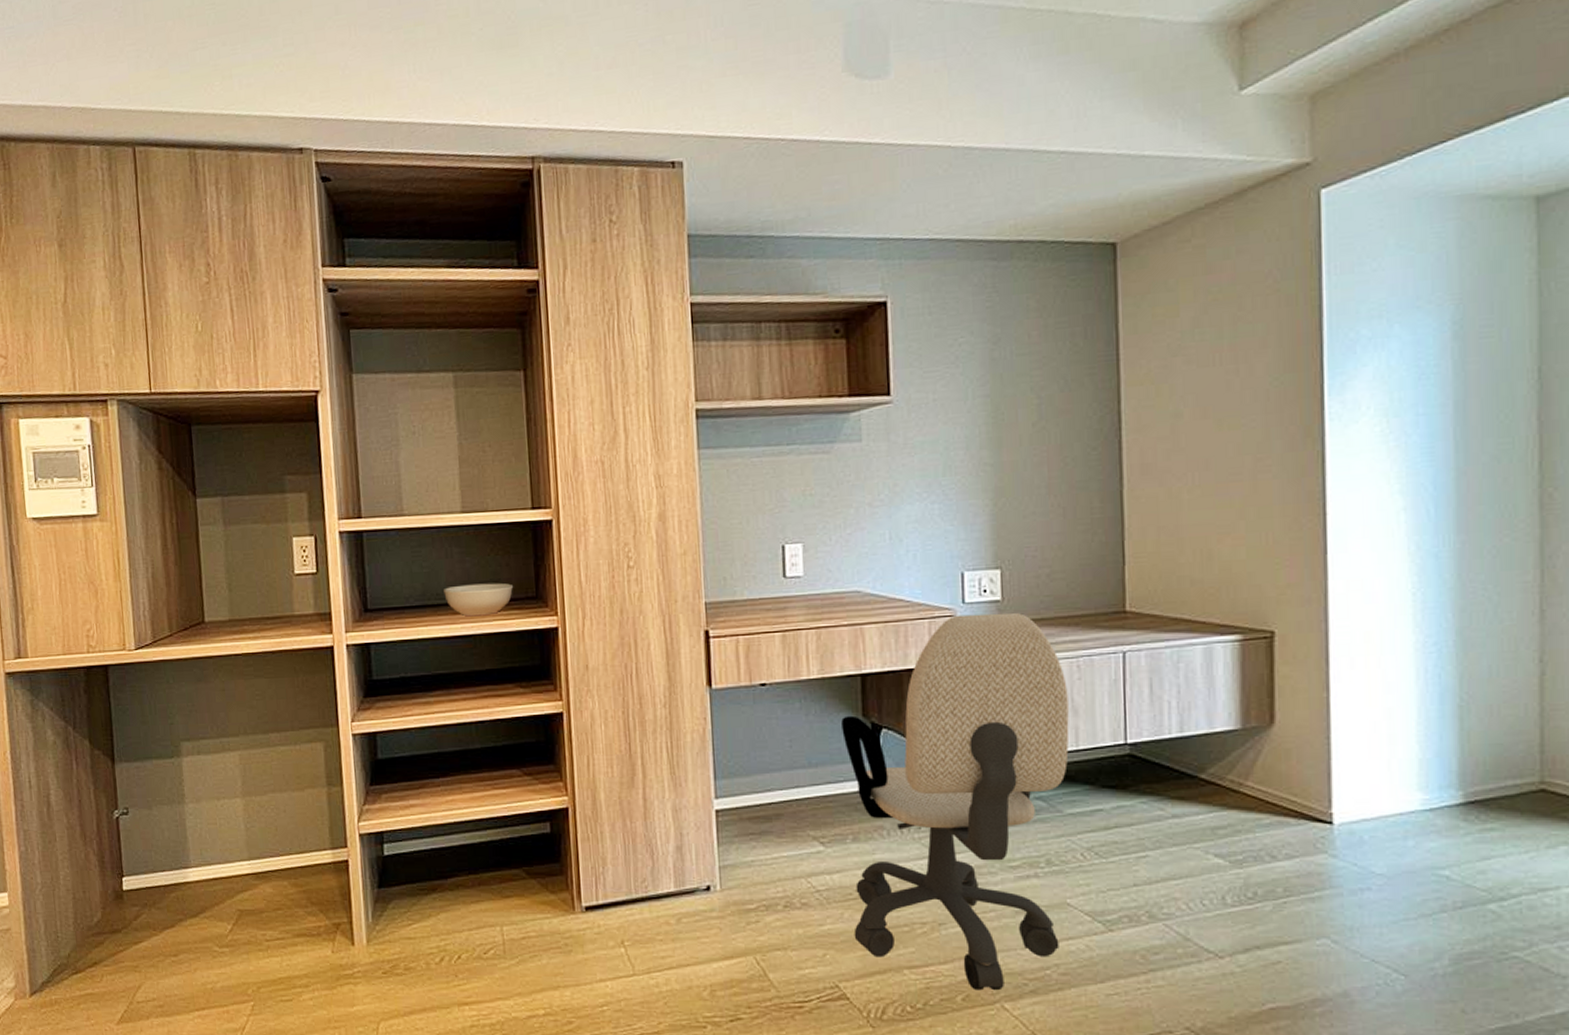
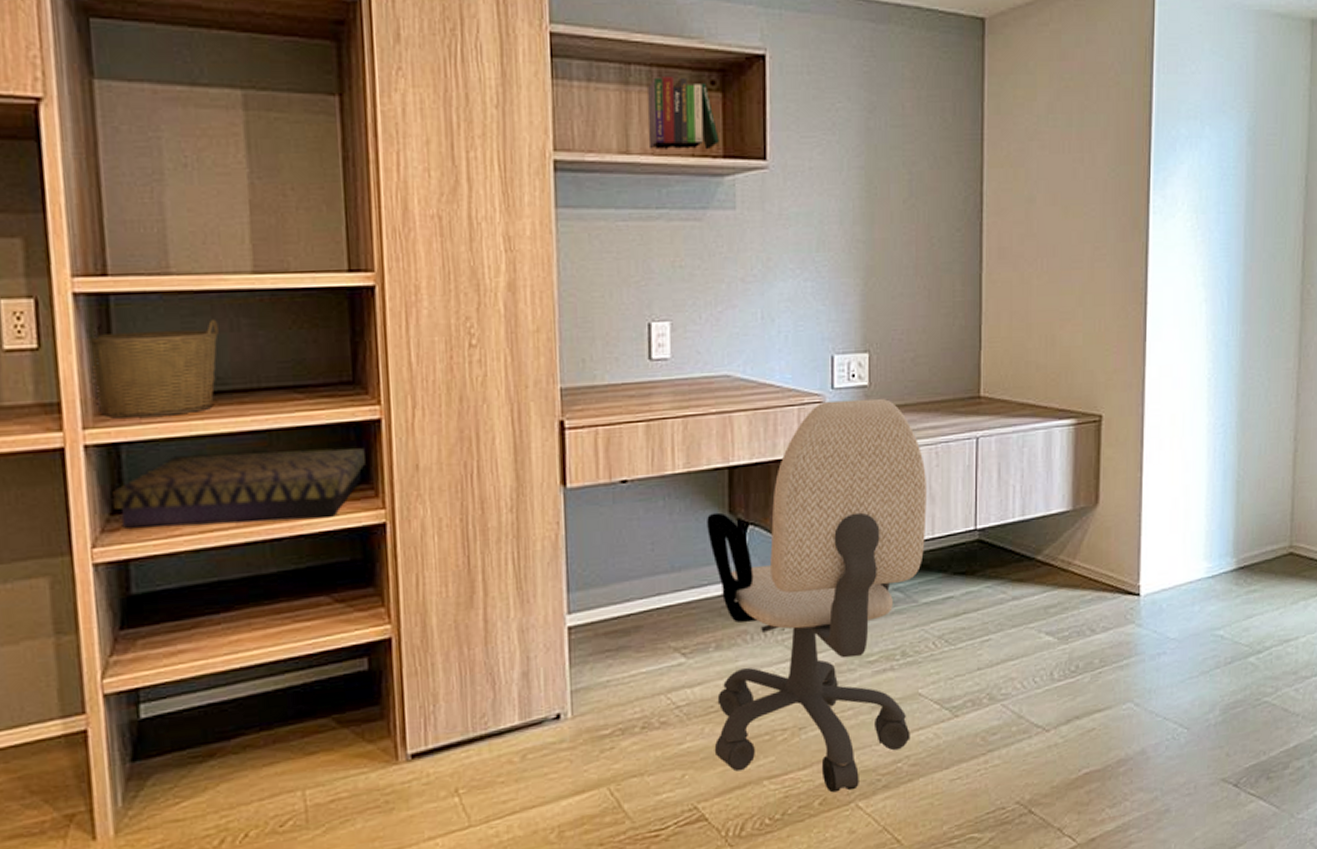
basket: none [350,548,437,625] -> present [90,318,218,419]
decorative box: none [365,651,546,709] -> present [113,448,365,530]
bowl: present [442,582,514,617] -> none [225,363,324,407]
books: none [777,328,844,395] -> present [648,77,719,151]

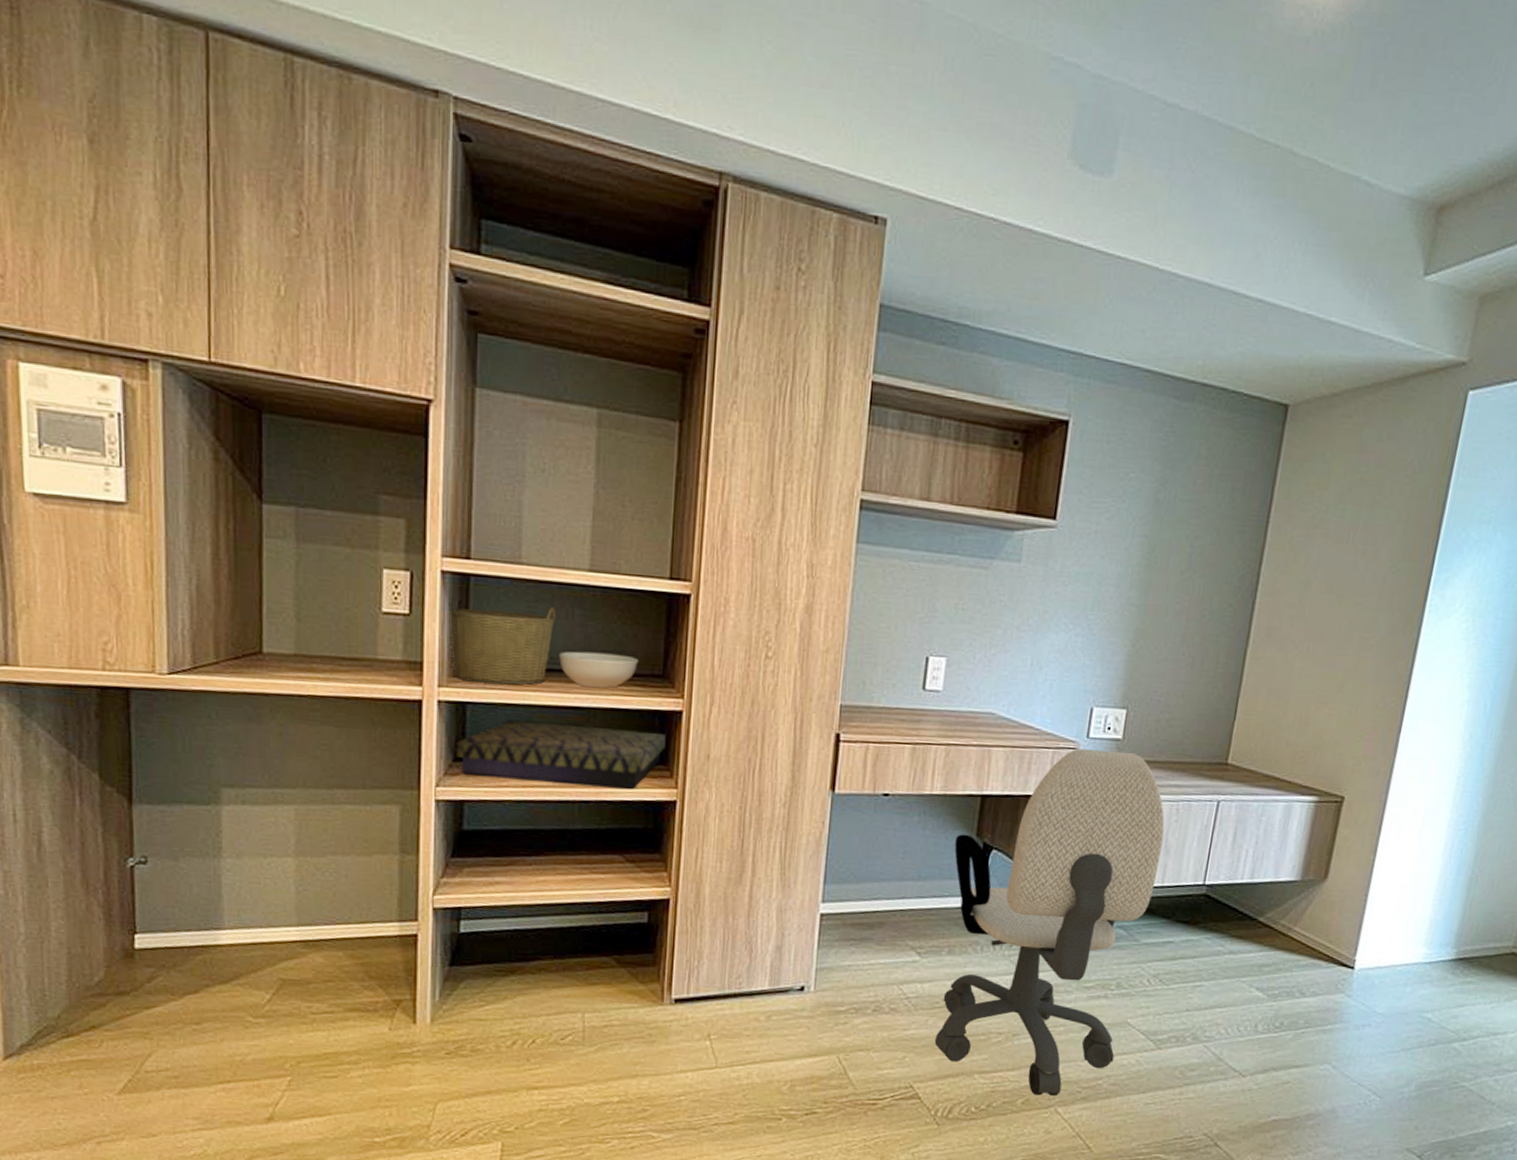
bowl: none [225,363,324,407] -> present [558,651,639,689]
books: present [648,77,719,151] -> none [948,432,1015,505]

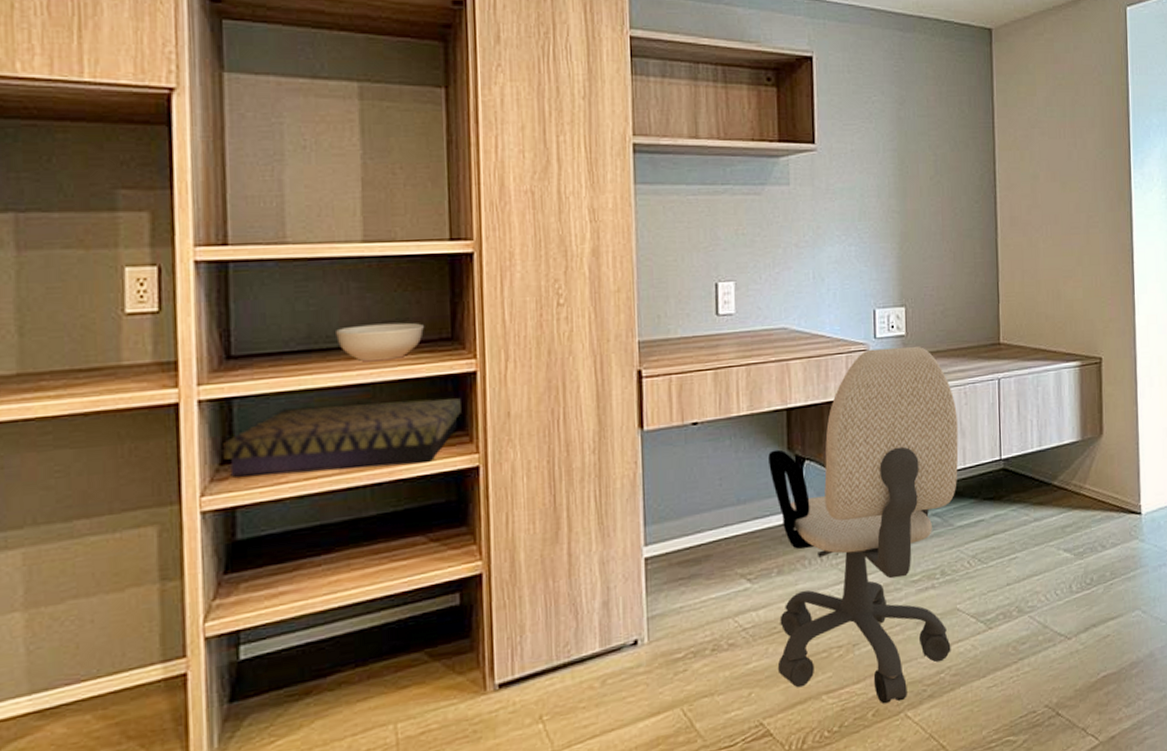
basket: present [450,604,556,685] -> none [208,283,329,375]

